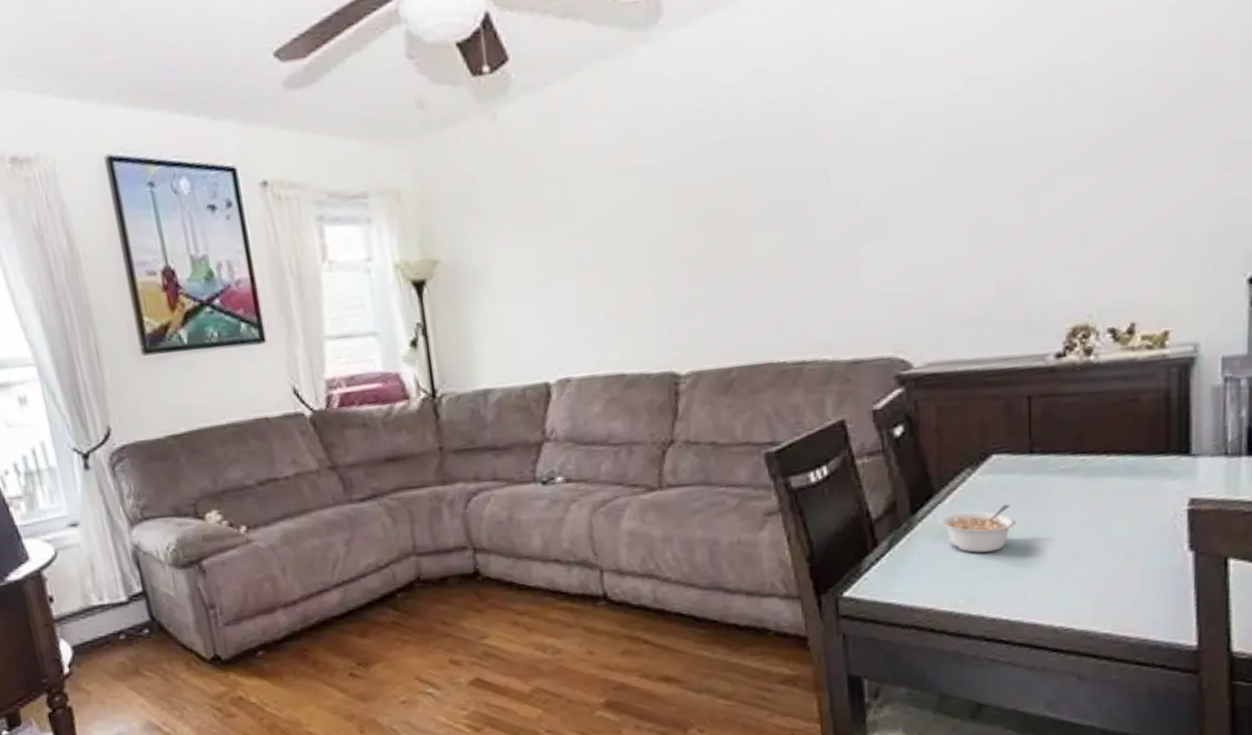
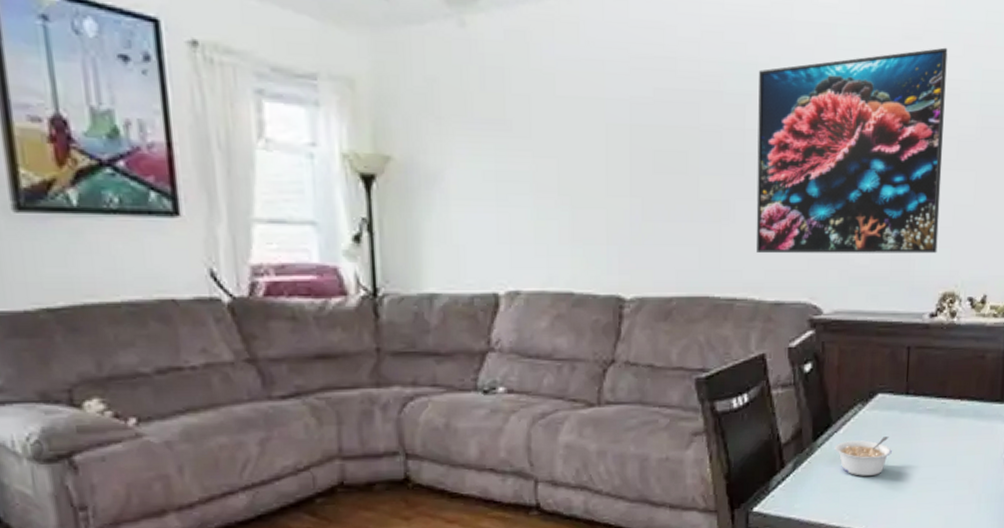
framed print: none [814,28,1060,307] -> present [755,47,948,254]

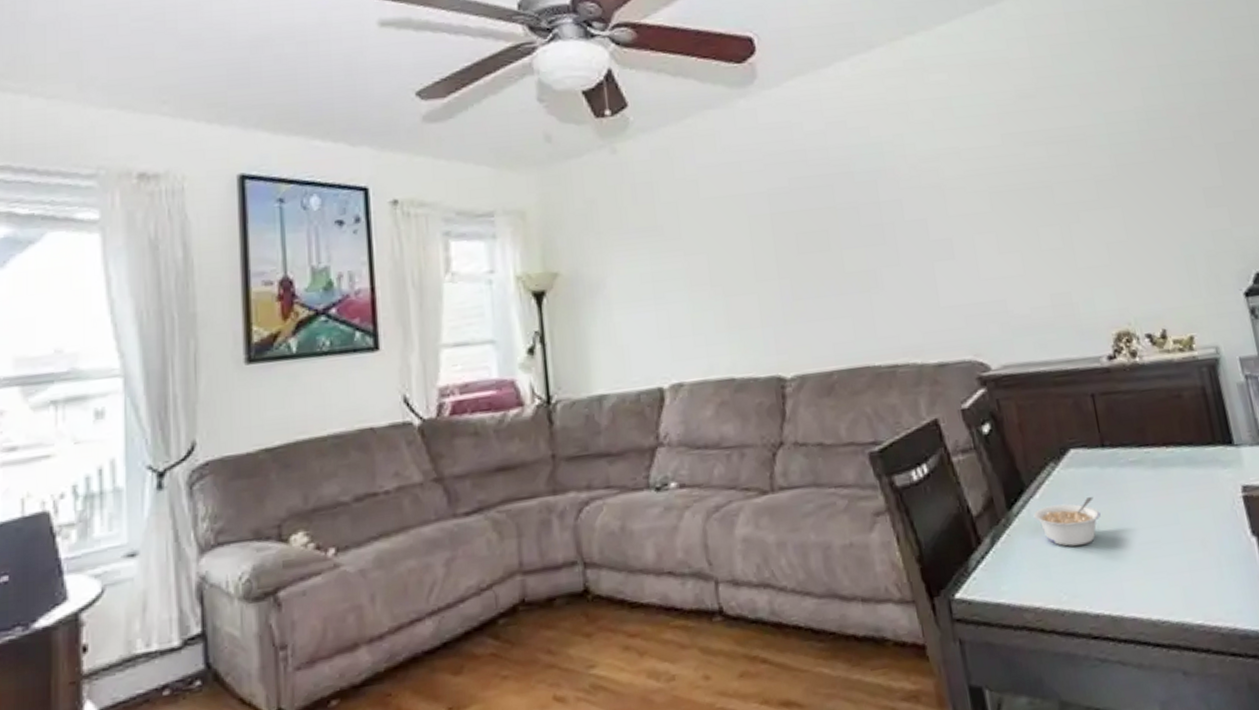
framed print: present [755,47,948,254] -> none [884,99,1100,316]

